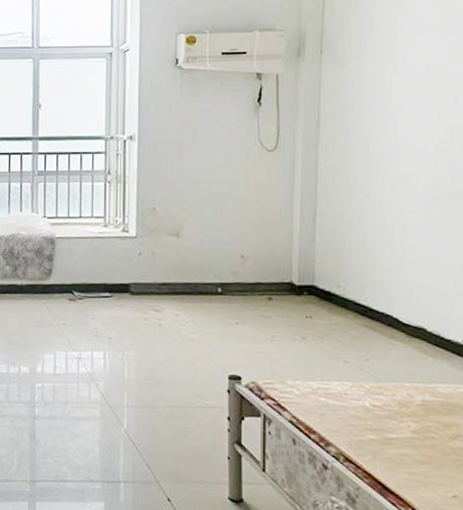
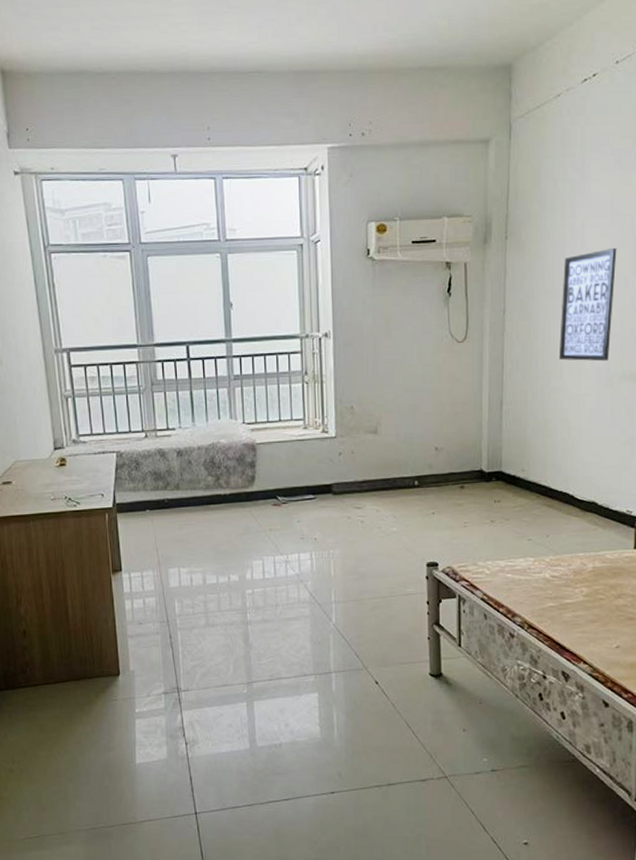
wall art: none [379,64,445,179] -> present [558,247,617,362]

